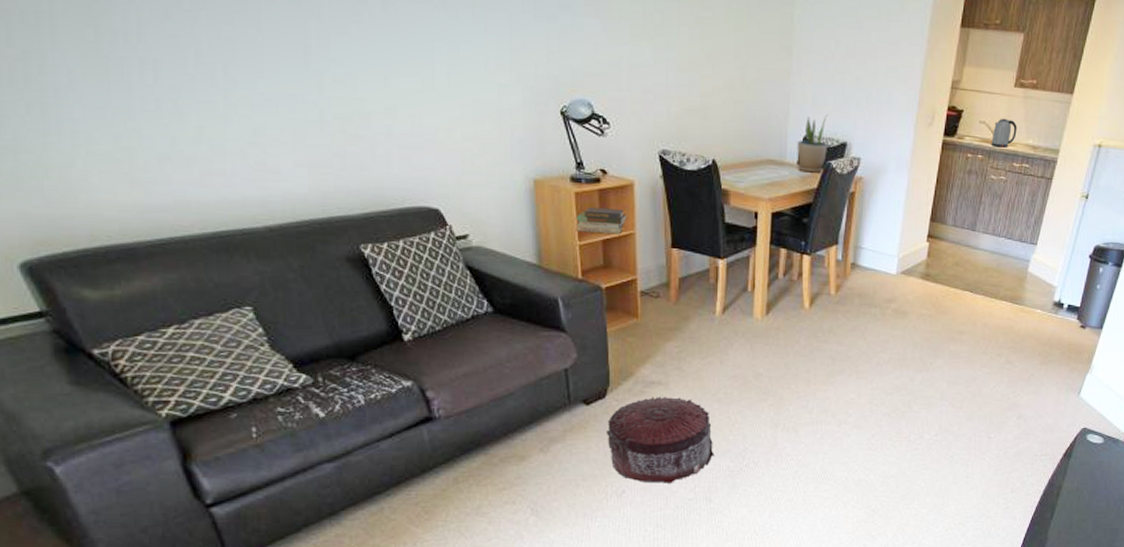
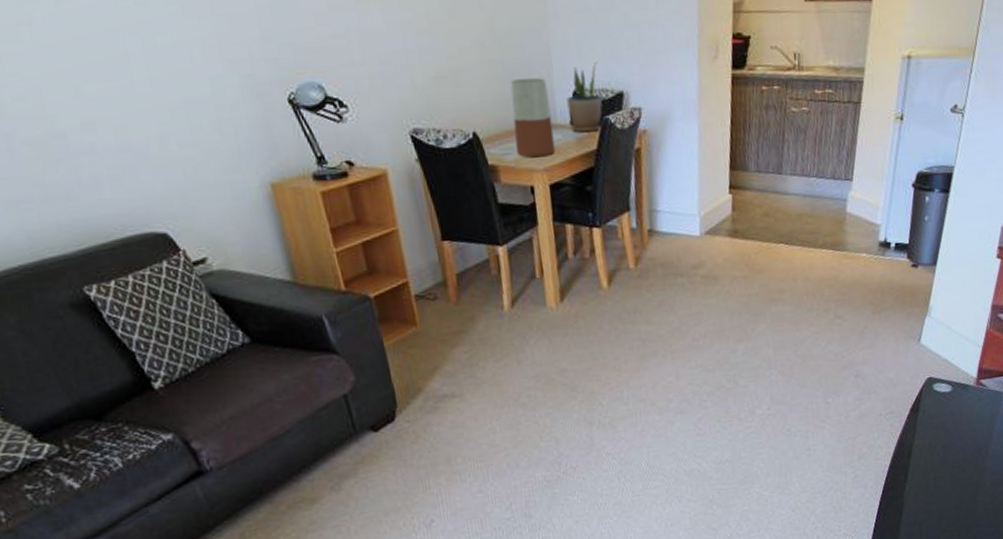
books: present [574,208,627,233] -> none [326,204,386,237]
pouf: present [605,397,714,483] -> none [401,408,527,508]
vase: none [747,120,782,189] -> present [509,78,556,158]
kettle: present [991,118,1017,148] -> none [786,39,814,74]

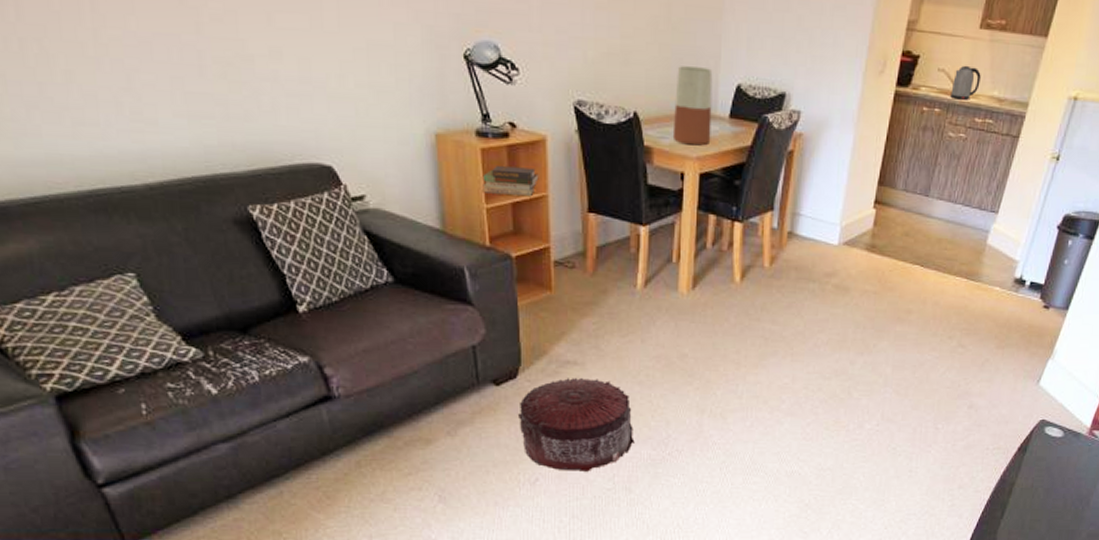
books: none [326,204,386,237] -> present [481,166,539,196]
pouf: none [401,408,527,508] -> present [517,378,635,472]
potted plant: present [566,61,603,133] -> none [729,59,766,128]
kettle: none [786,39,814,74] -> present [950,65,981,100]

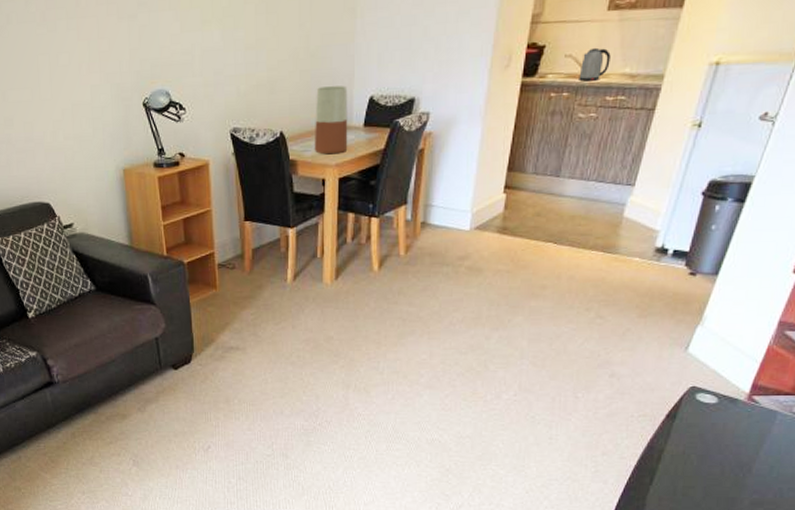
books: present [481,166,539,196] -> none [159,188,204,213]
pouf: present [517,378,635,472] -> none [192,361,289,440]

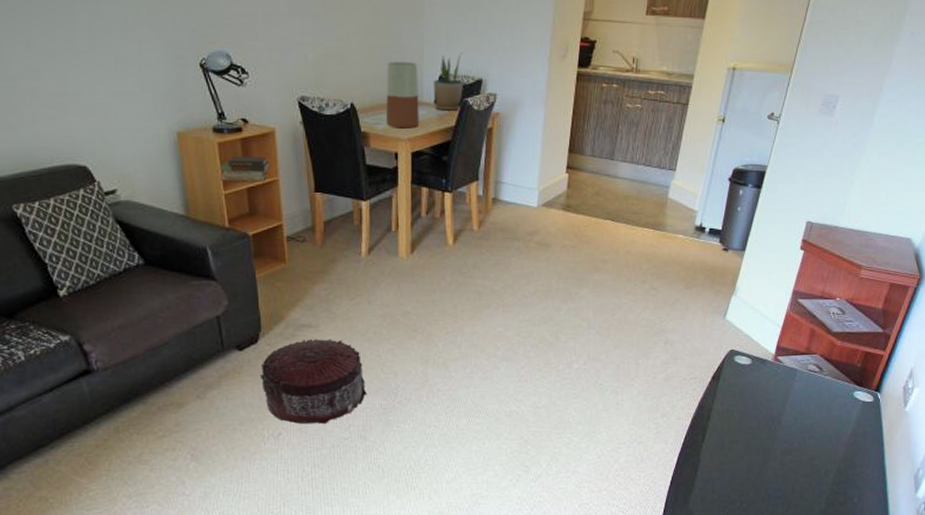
books: none [159,188,204,213] -> present [219,157,270,181]
pouf: none [192,361,289,440] -> present [259,339,367,425]
potted plant: none [363,70,396,134] -> present [433,52,463,111]
kettle: present [579,47,611,82] -> none [625,46,650,76]

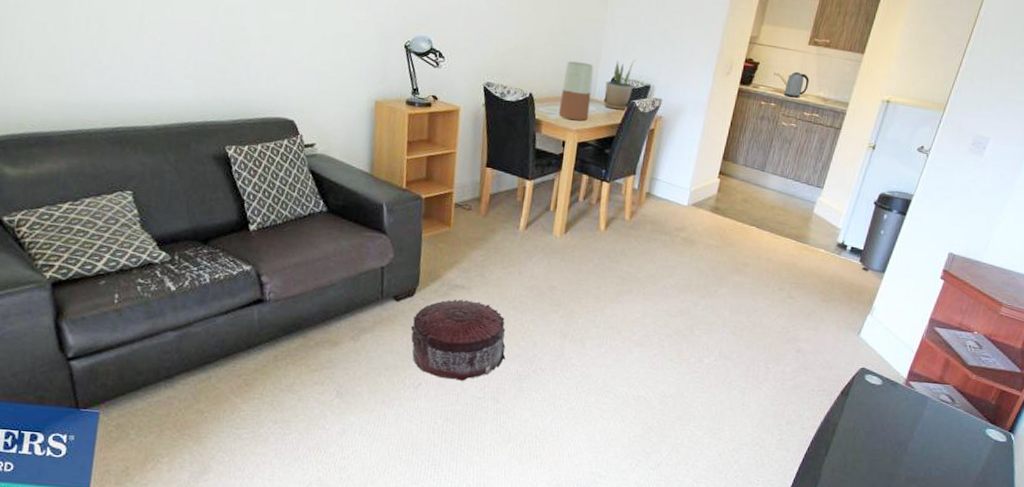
books: present [219,157,270,181] -> none [404,127,451,152]
kettle: none [625,46,650,76] -> present [784,71,809,98]

